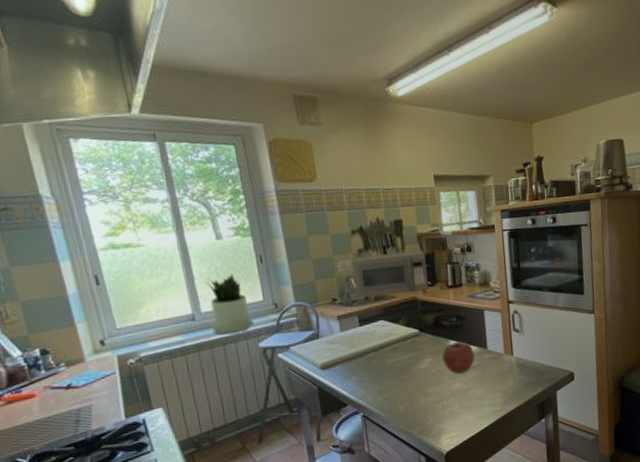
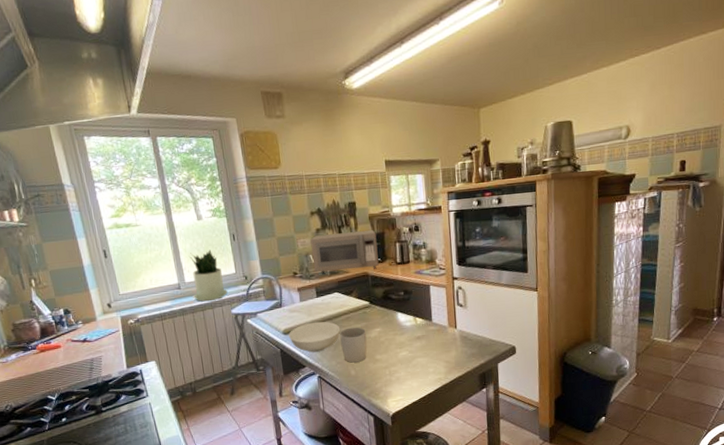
bowl: none [327,353,387,389] -> present [289,321,341,352]
mug: none [386,357,417,398] -> present [340,327,367,363]
fruit: present [442,341,475,374] -> none [390,313,420,343]

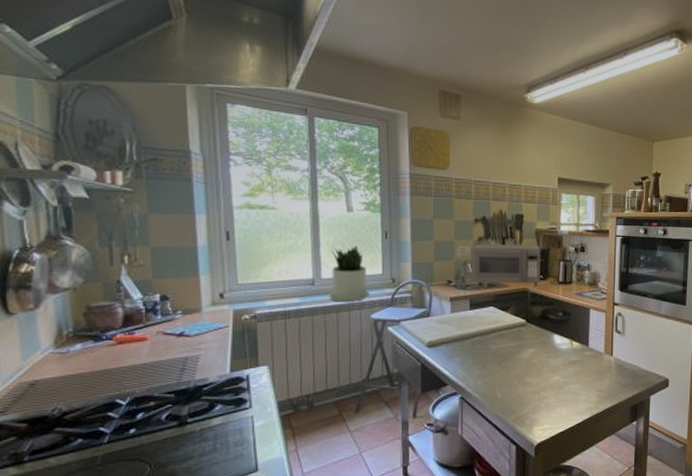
bowl: present [289,321,341,352] -> none [433,336,492,370]
mug: present [340,327,367,363] -> none [490,345,518,384]

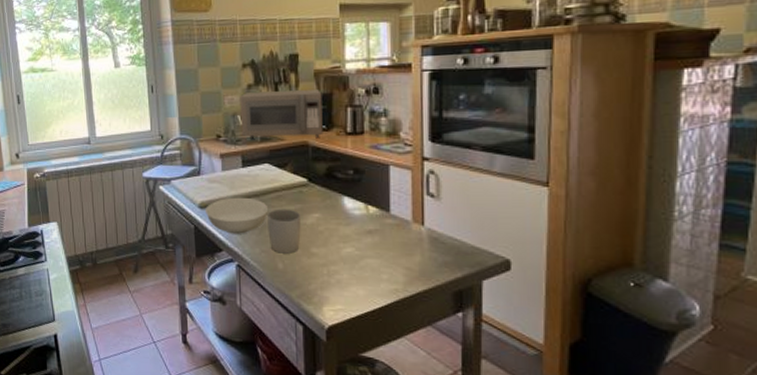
planter: present [329,245,370,301] -> none [103,102,140,160]
bowl: none [433,336,492,370] -> present [206,197,269,234]
mug: none [490,345,518,384] -> present [267,209,301,254]

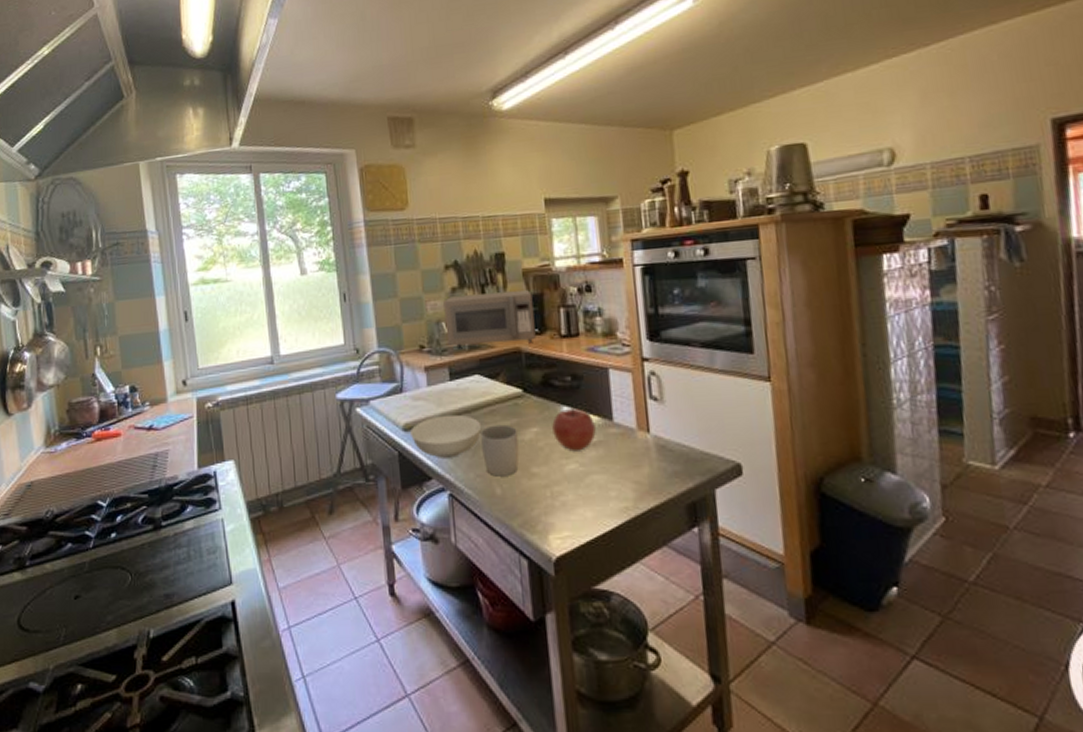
fruit: none [333,198,373,237] -> present [552,407,596,452]

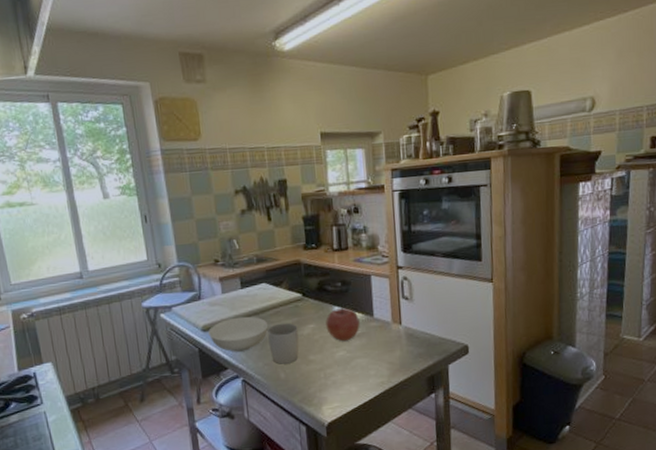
microwave: present [443,290,536,349] -> none [234,212,313,262]

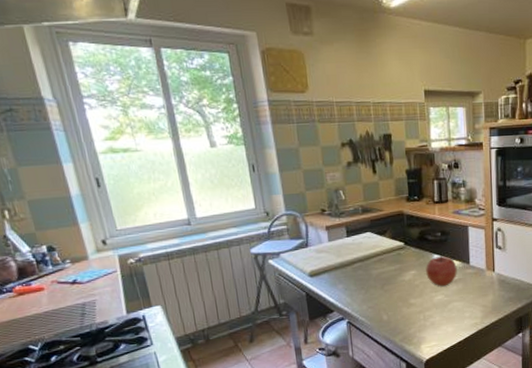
bowl: present [208,316,269,352] -> none [315,263,373,296]
mug: present [267,322,299,364] -> none [371,269,401,307]

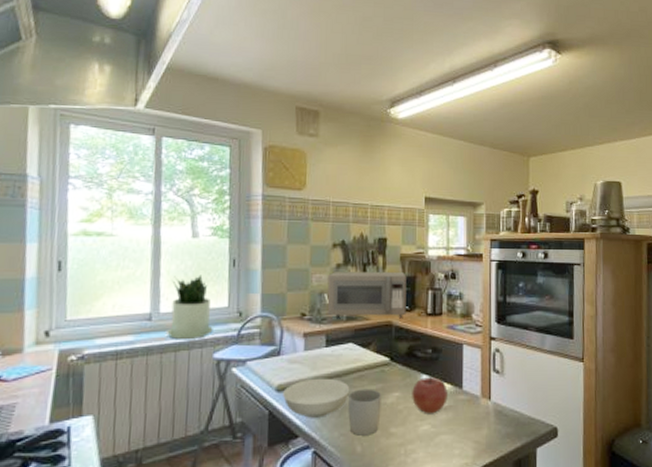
planter: none [201,181,246,239] -> present [167,275,213,339]
bowl: none [315,263,373,296] -> present [283,378,350,418]
microwave: none [341,166,415,212] -> present [327,272,407,319]
mug: none [371,269,401,307] -> present [348,388,381,436]

